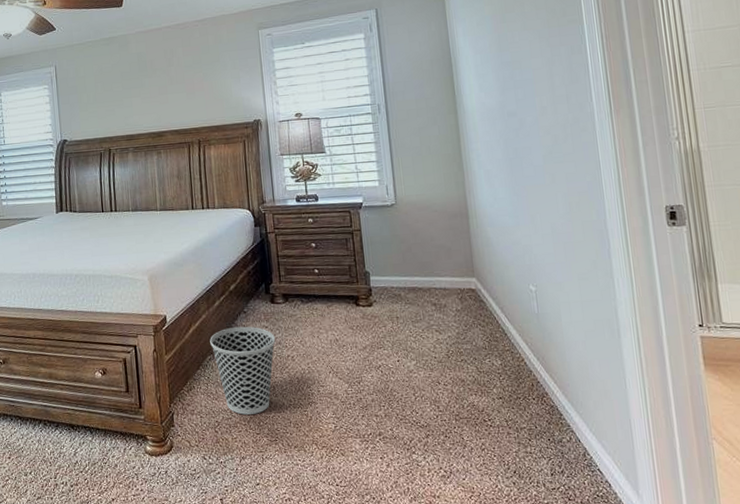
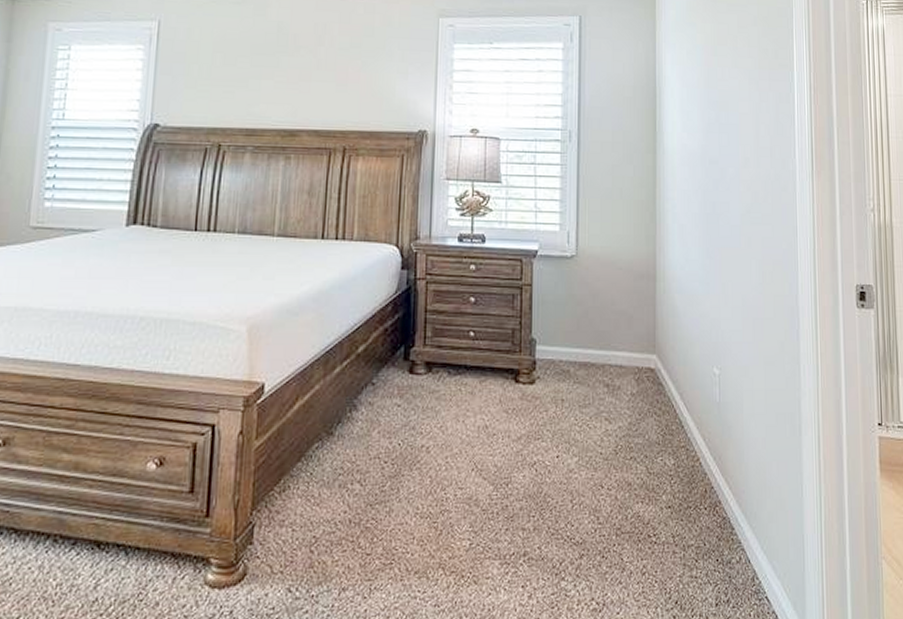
wastebasket: present [210,326,276,415] -> none [320,403,409,527]

